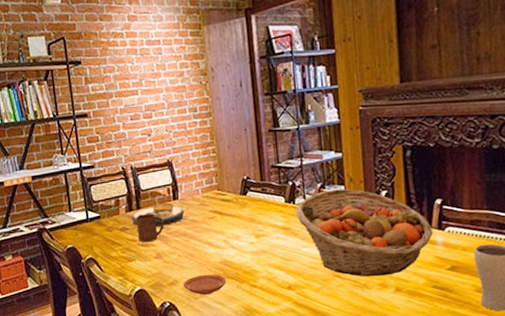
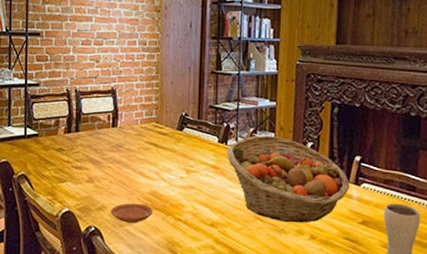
plate: present [132,202,185,226] -> none [69,129,122,151]
cup: present [136,213,165,243] -> none [73,137,100,166]

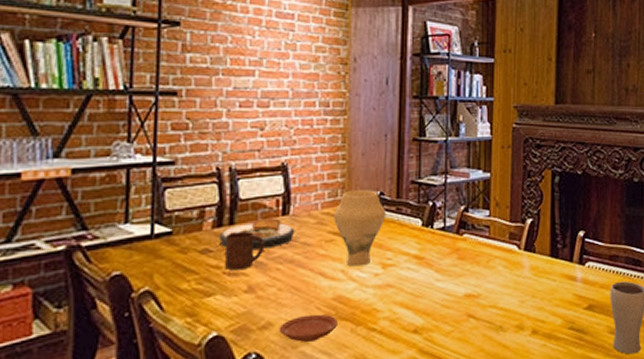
plate: none [69,129,122,151] -> present [219,218,295,249]
cup: none [73,137,100,166] -> present [225,232,265,271]
vase: none [149,111,190,170] -> present [332,190,387,267]
fruit basket: present [226,135,350,223] -> none [432,214,574,318]

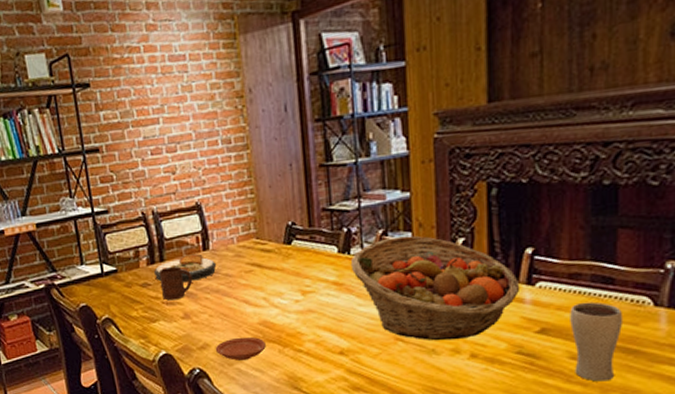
vase: present [332,190,387,267] -> none [248,221,301,294]
fruit basket: none [432,214,574,318] -> present [350,235,520,341]

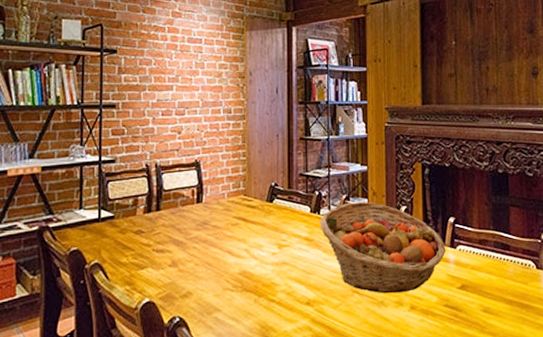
plate: present [154,253,217,282] -> none [149,205,207,231]
cup: present [159,266,193,301] -> none [154,216,184,248]
plate: present [215,336,266,361] -> none [197,286,243,310]
drinking glass: present [570,301,624,382] -> none [481,263,518,332]

